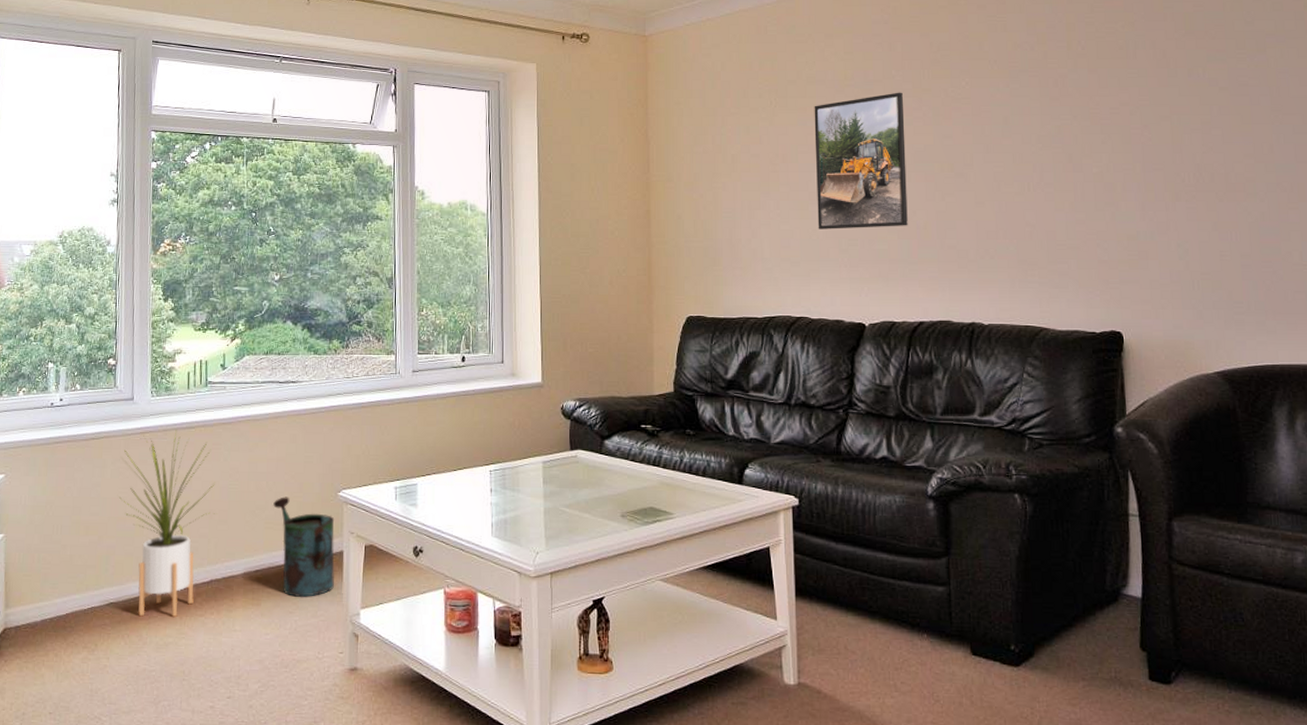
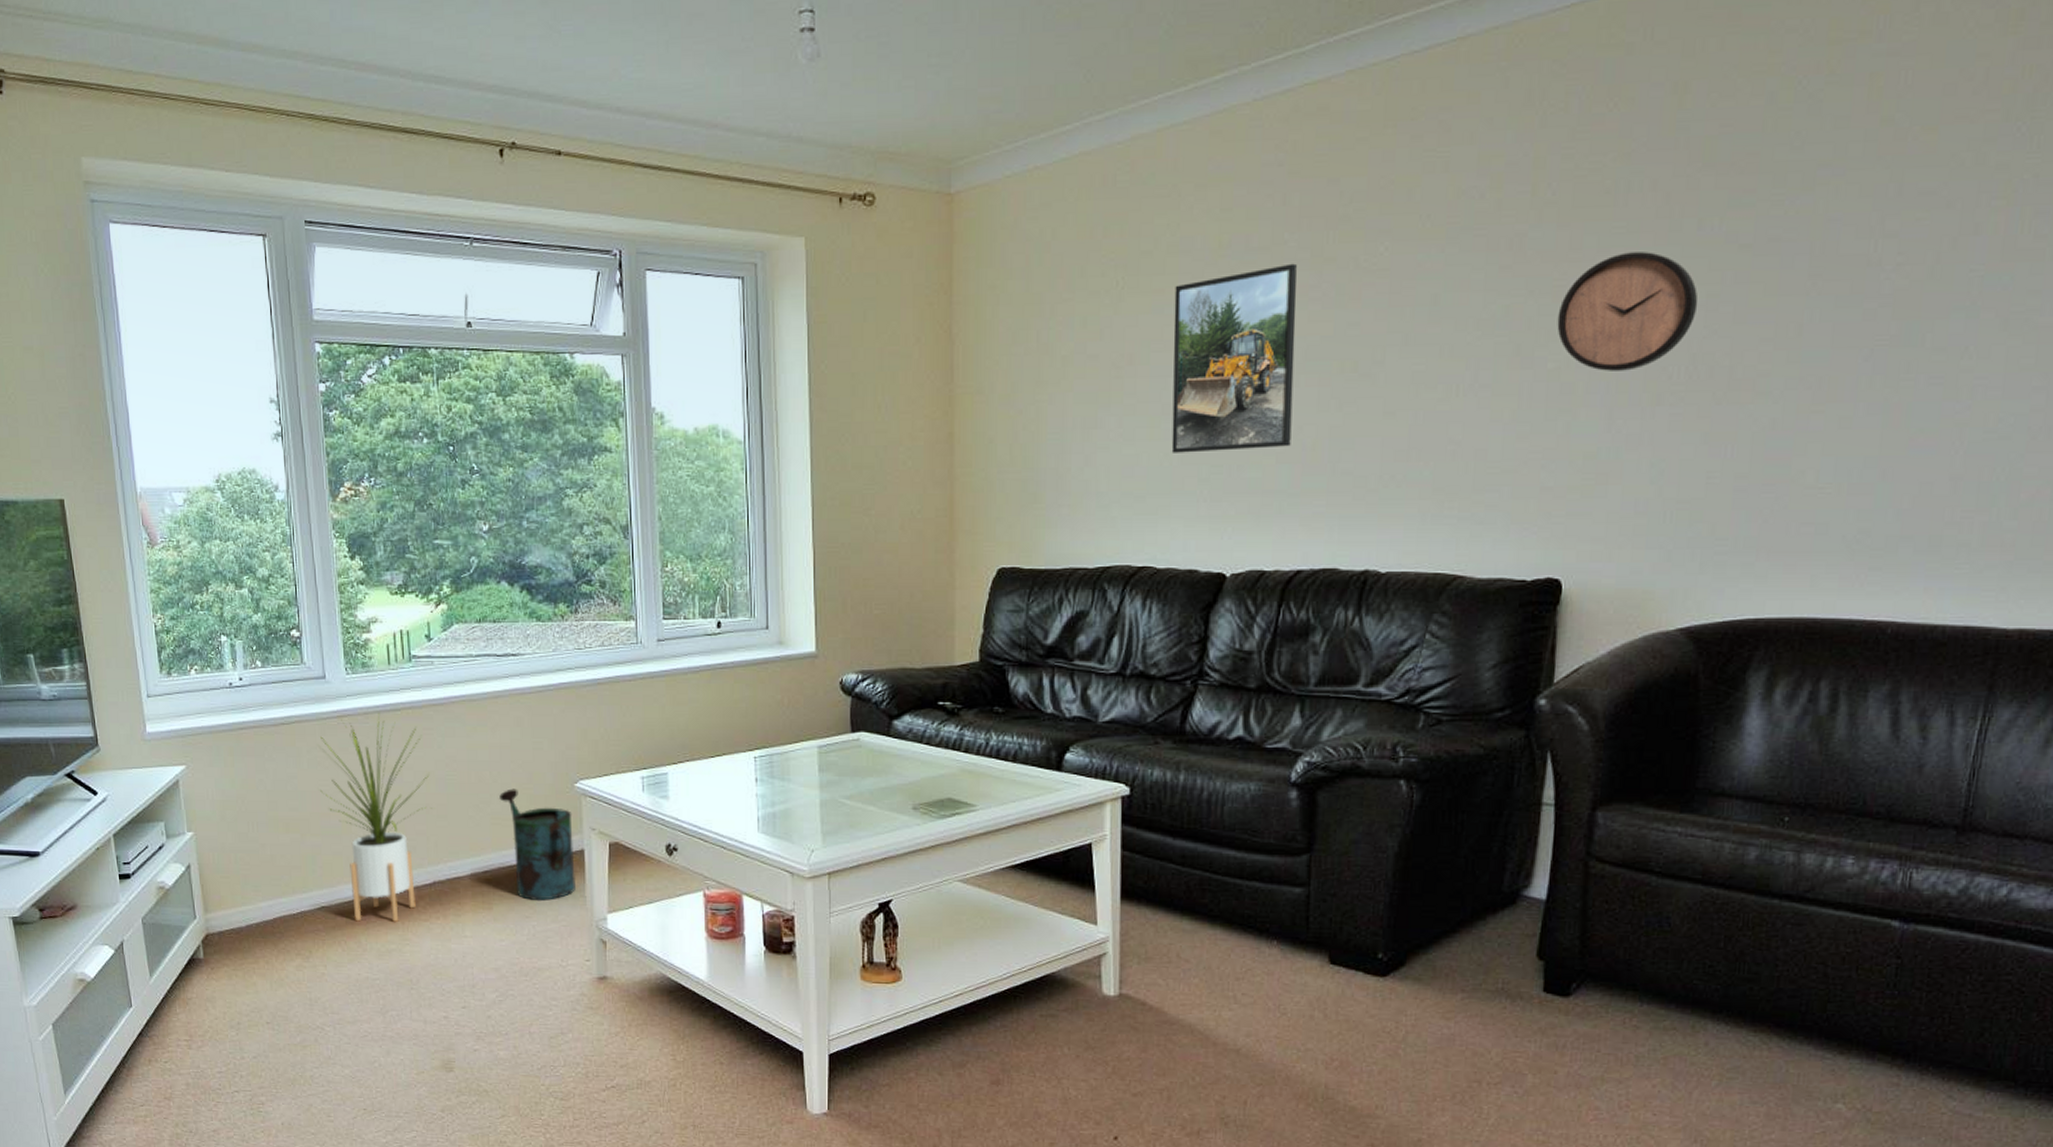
clock: none [1096,91,1196,175] -> present [1557,252,1698,371]

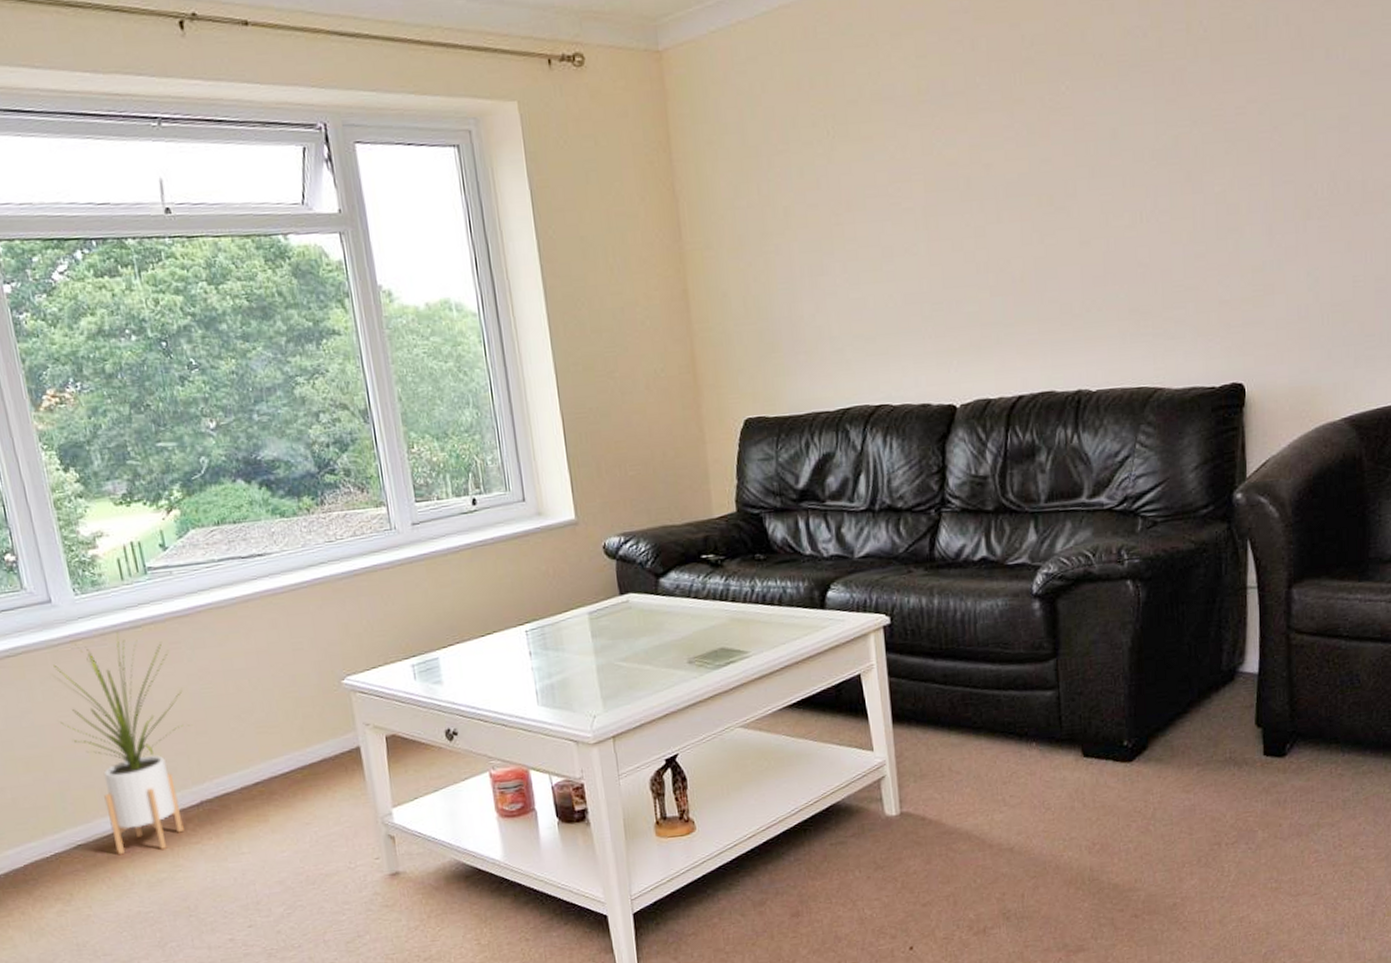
watering can: present [499,788,577,902] -> none [262,693,357,806]
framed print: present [1171,263,1297,453] -> none [882,105,1002,294]
clock: present [1557,252,1698,371] -> none [1219,80,1332,192]

